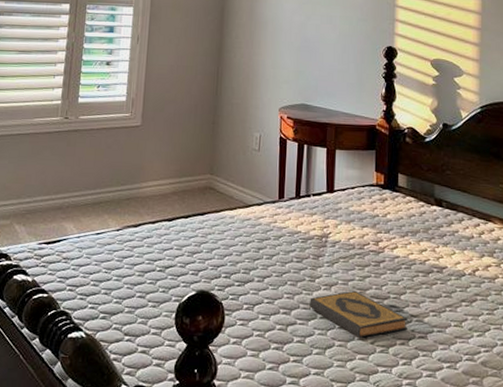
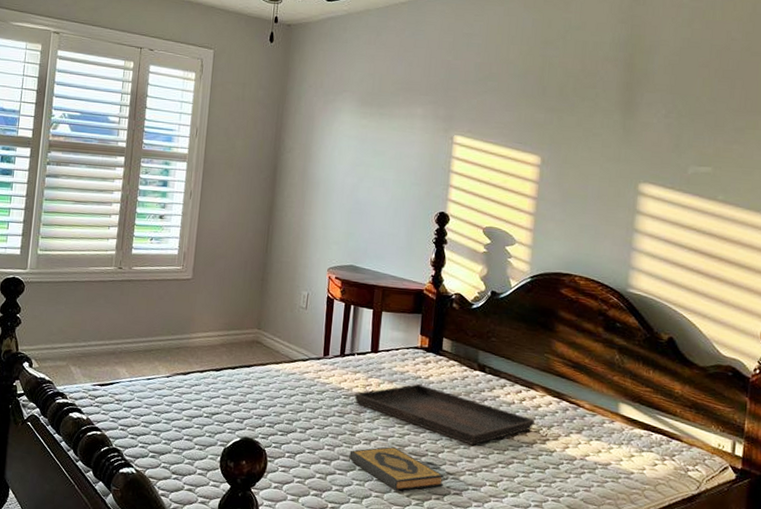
serving tray: none [312,223,496,284] -> present [354,384,536,445]

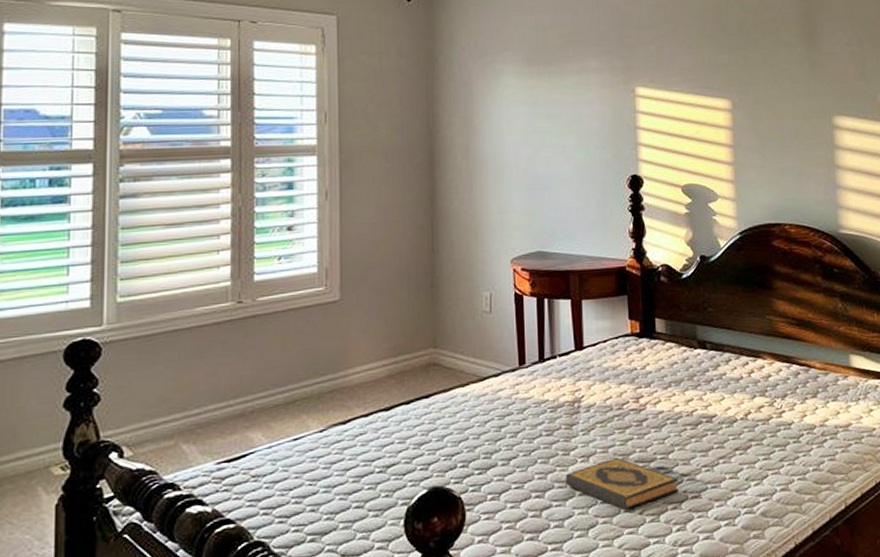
serving tray: present [354,384,536,445] -> none [562,377,768,436]

